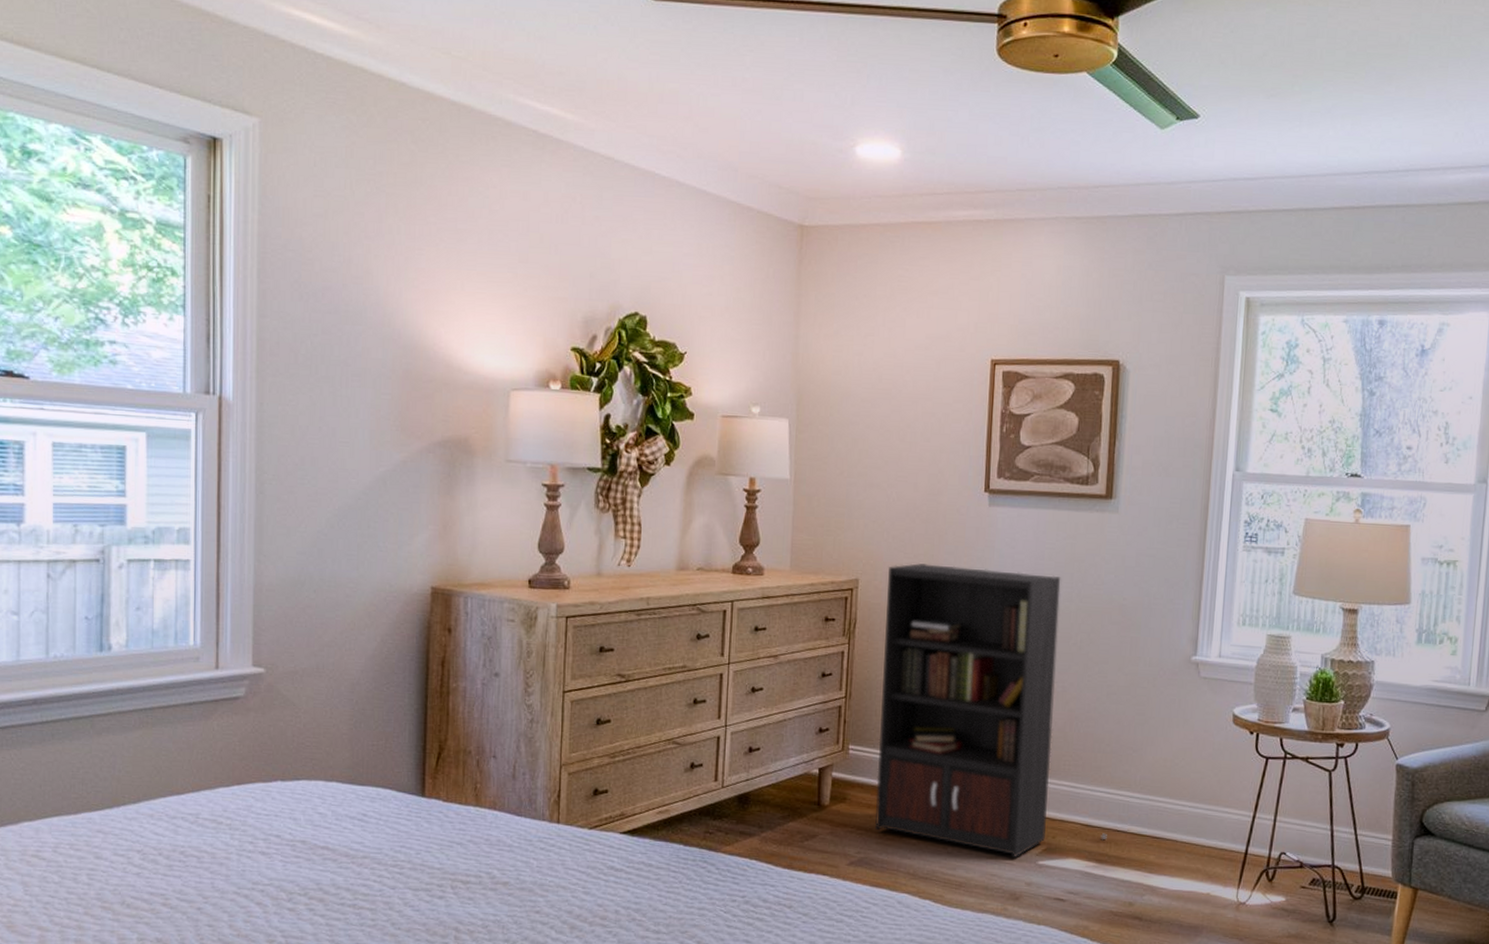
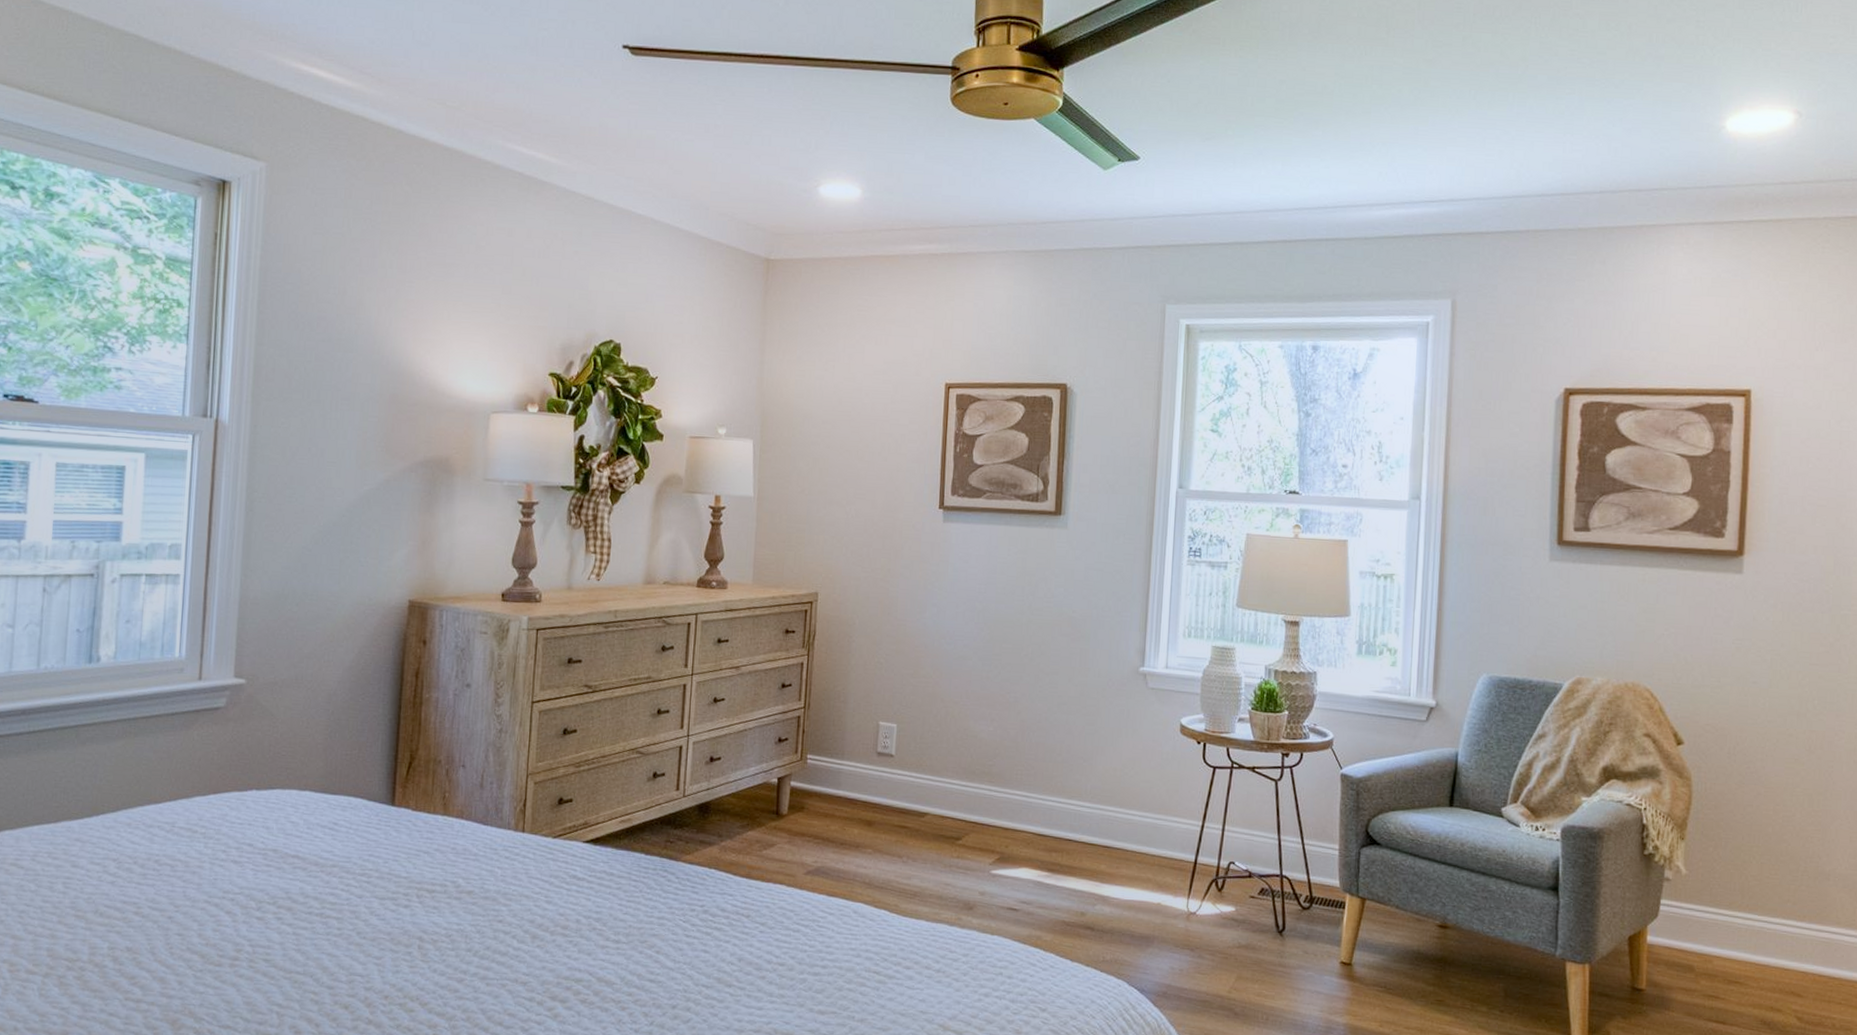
bookcase: present [875,563,1107,858] -> none [832,577,1059,868]

